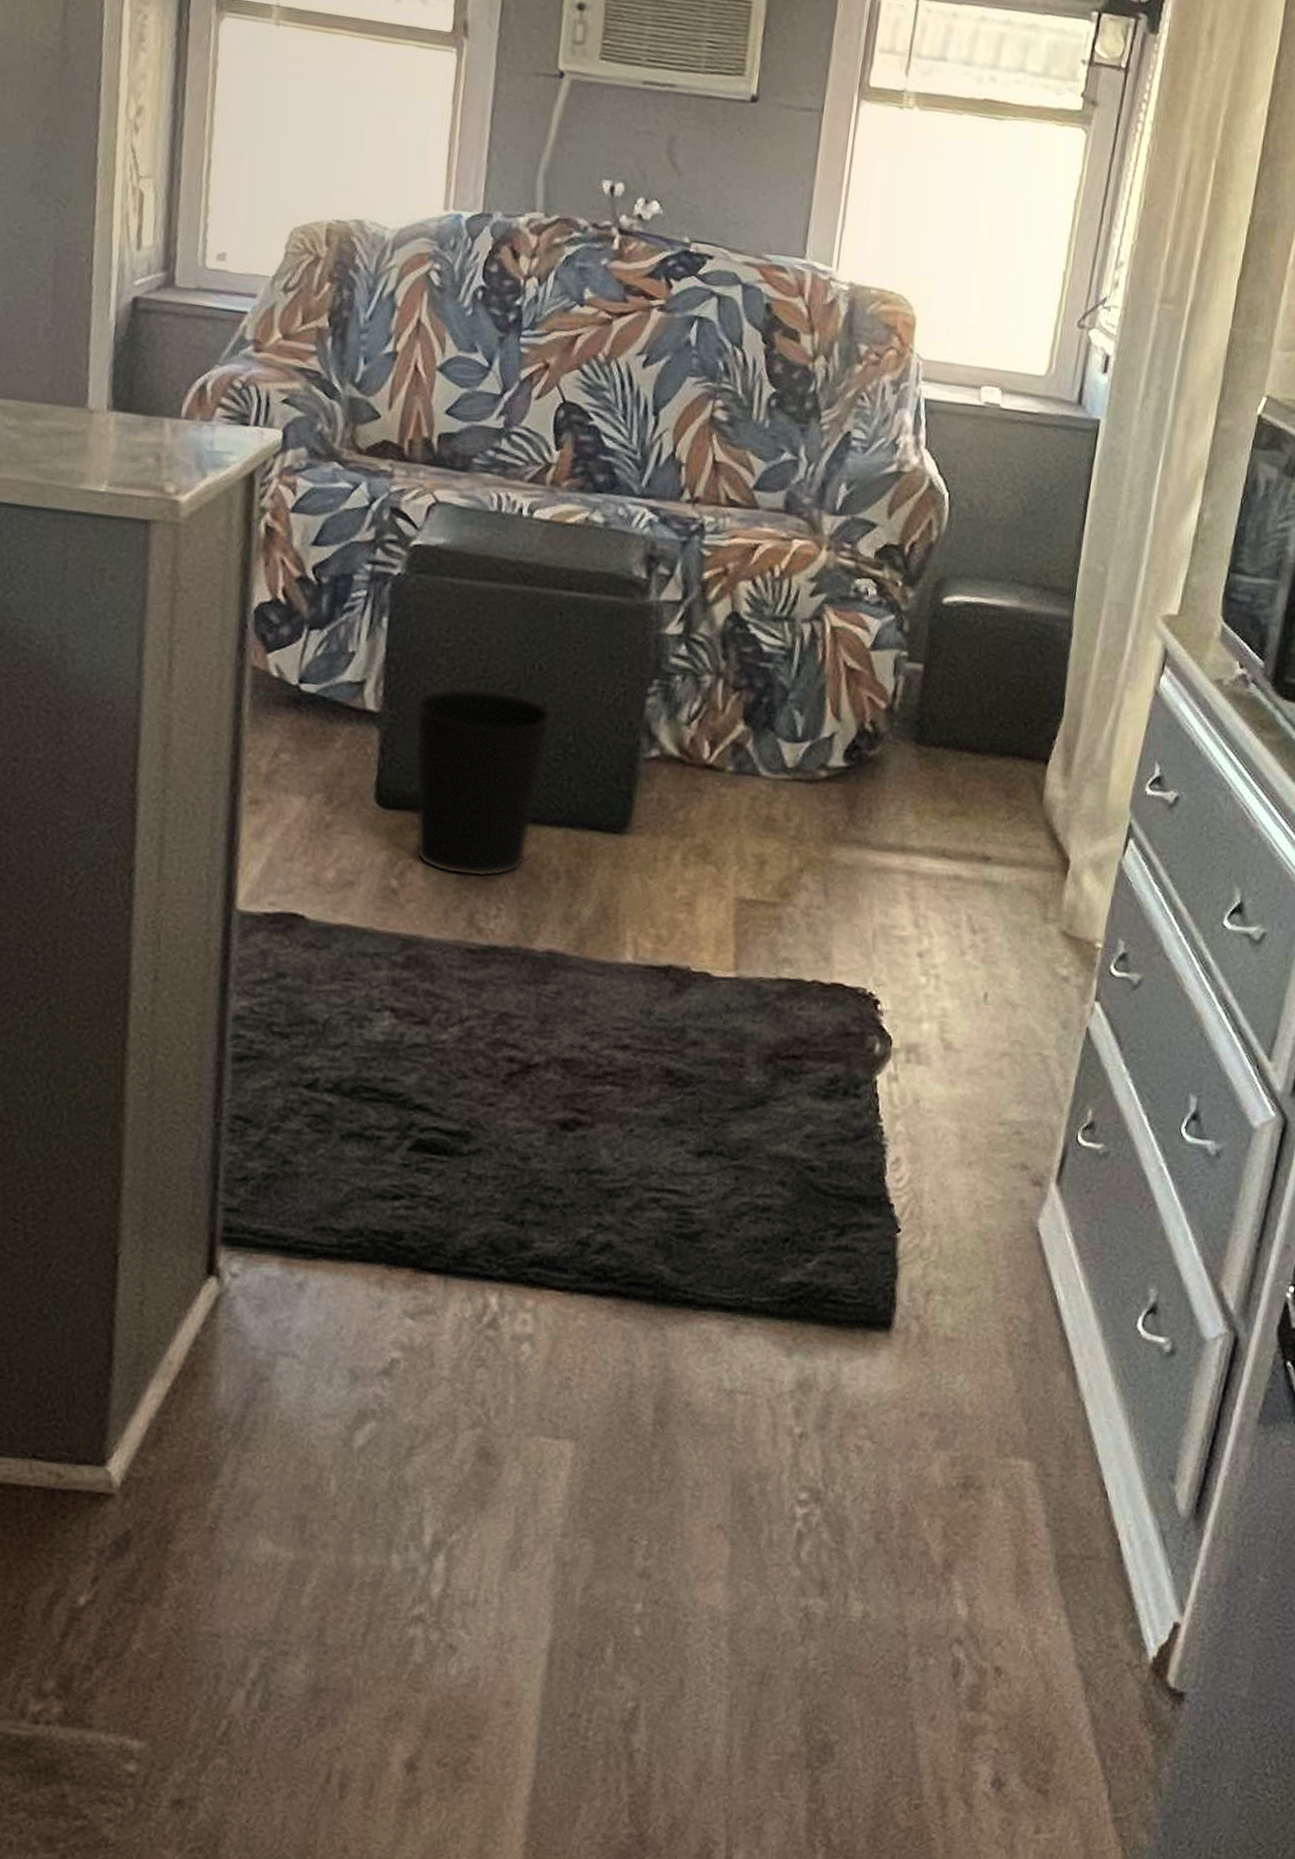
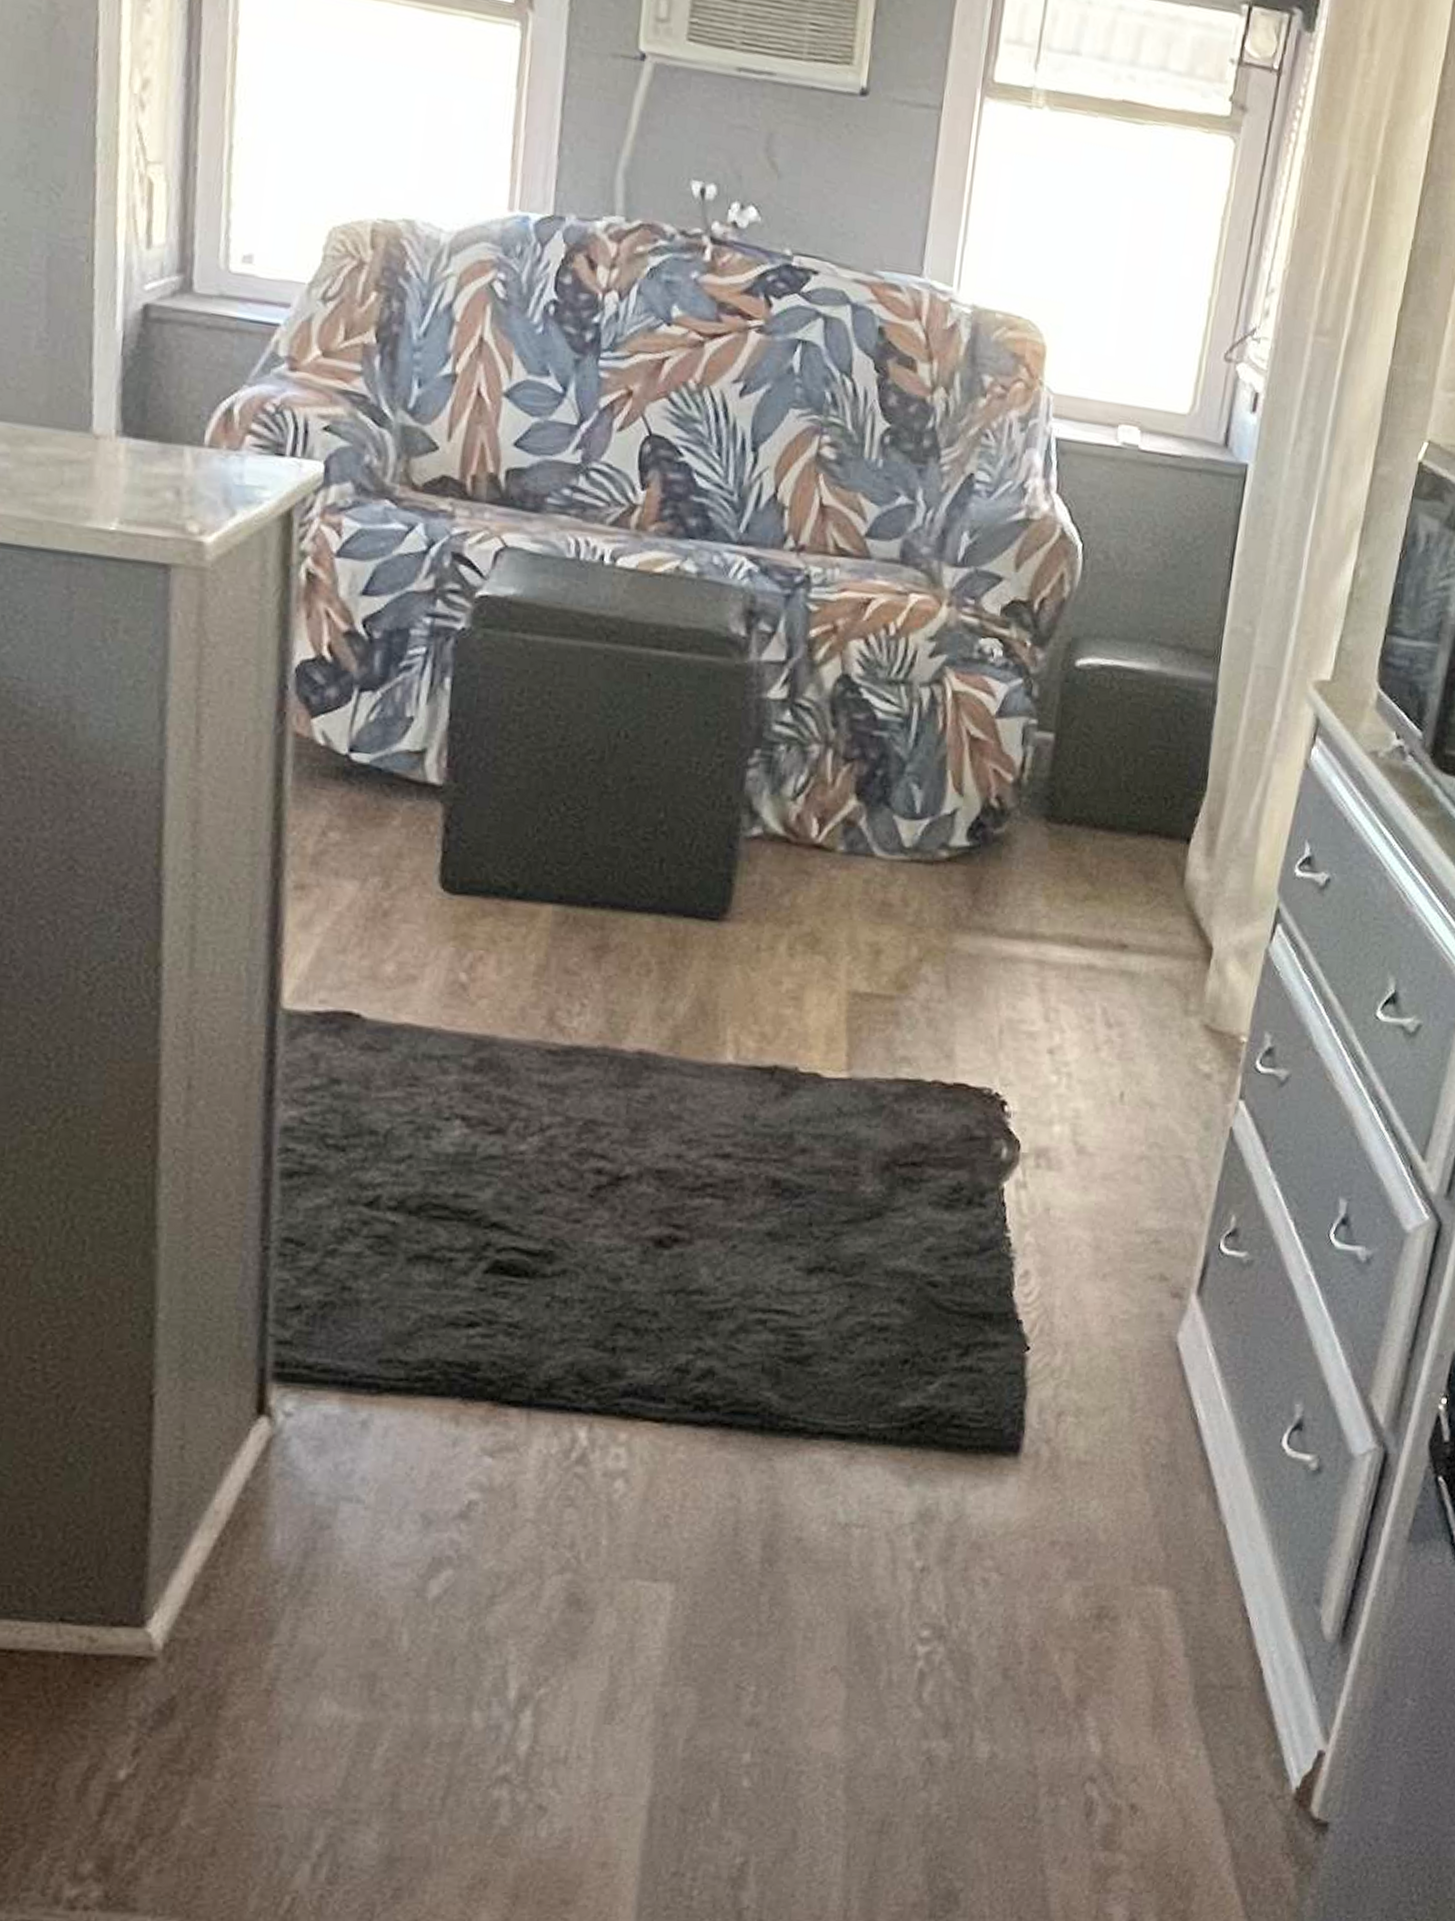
wastebasket: present [413,687,555,878] -> none [482,757,644,971]

